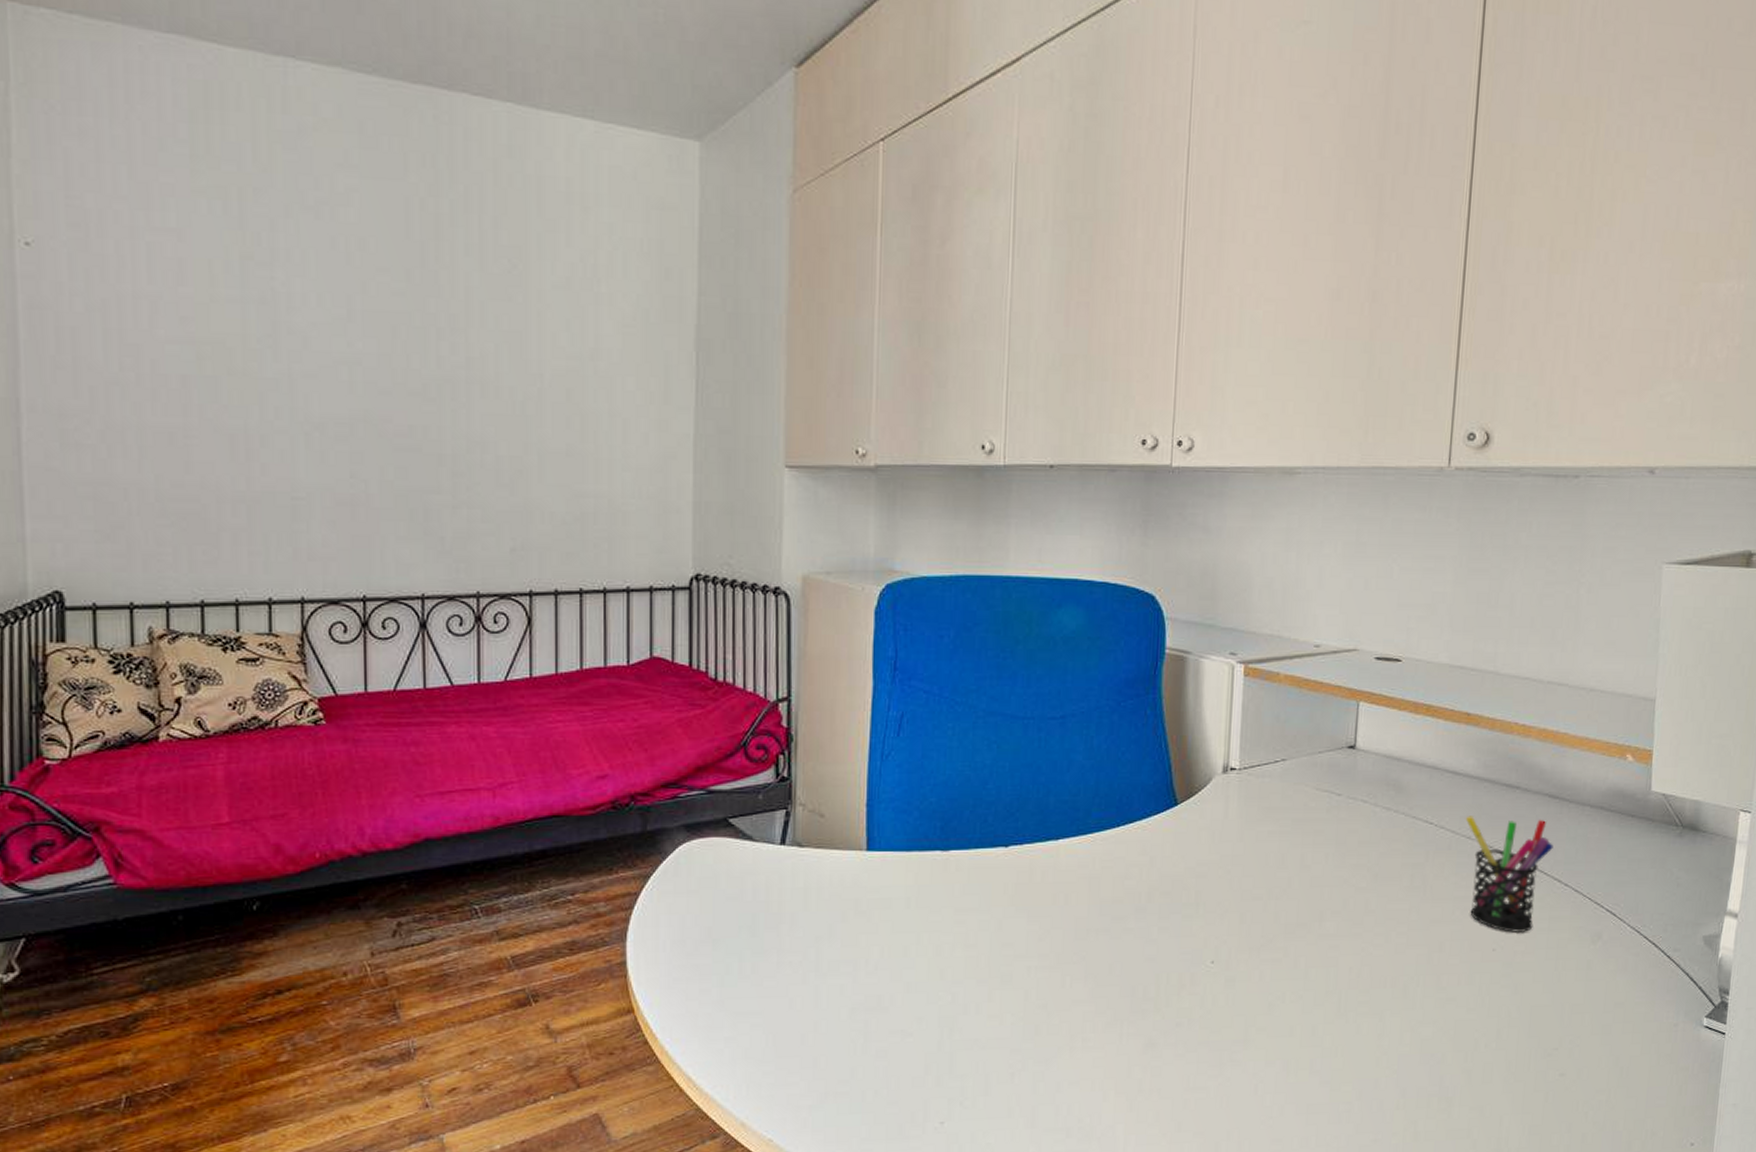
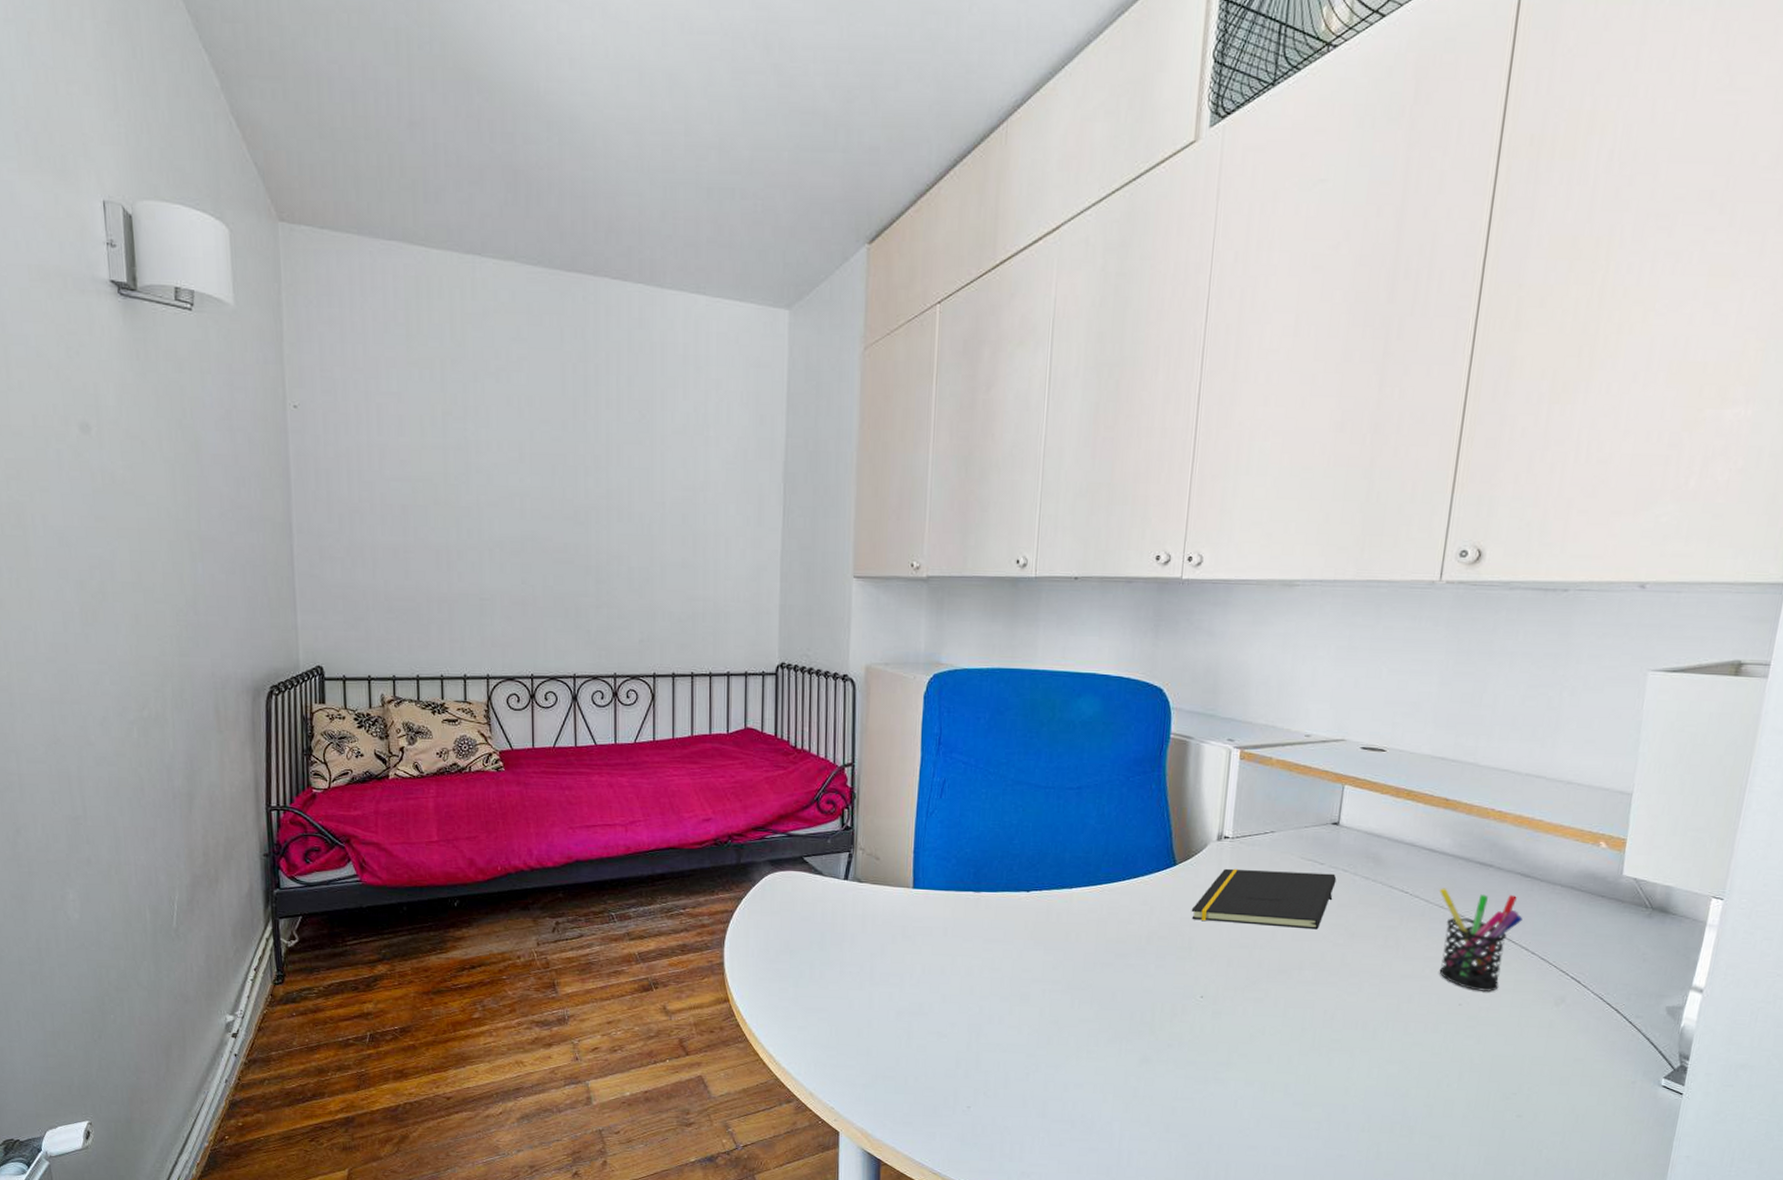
notepad: none [1196,805,1356,873] -> present [1191,868,1337,930]

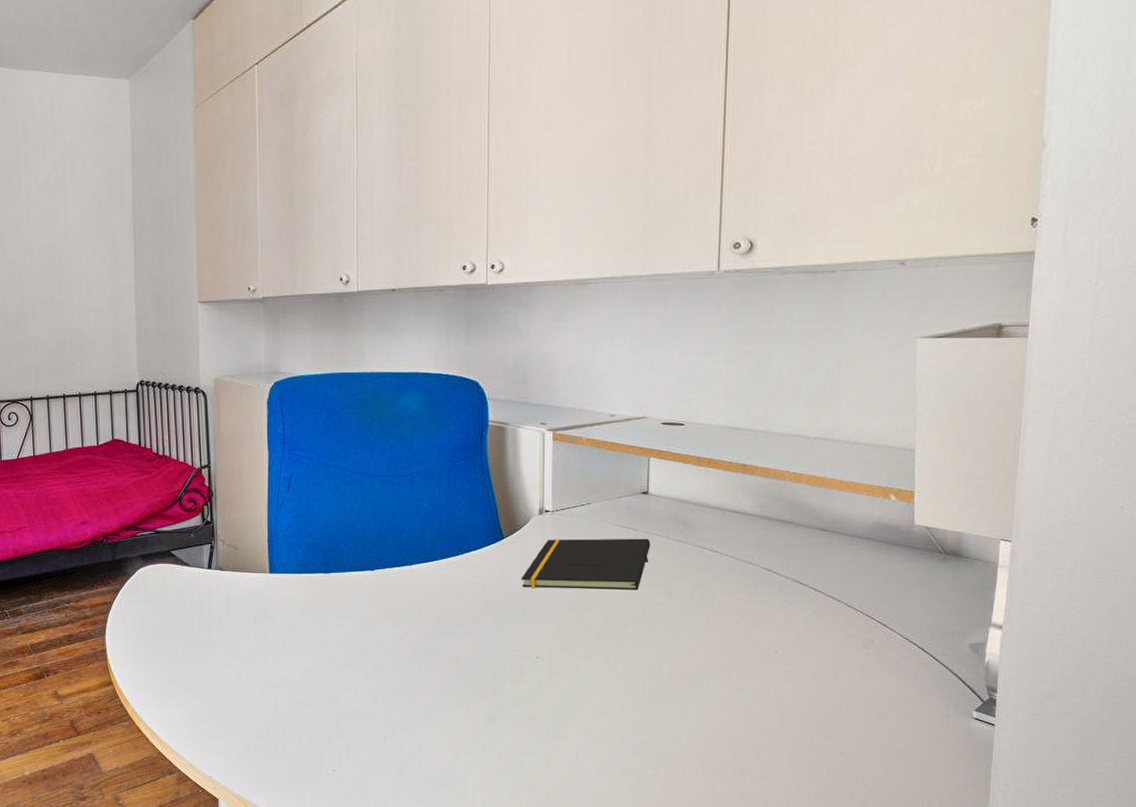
pen holder: present [1439,888,1523,992] -> none [746,545,826,639]

